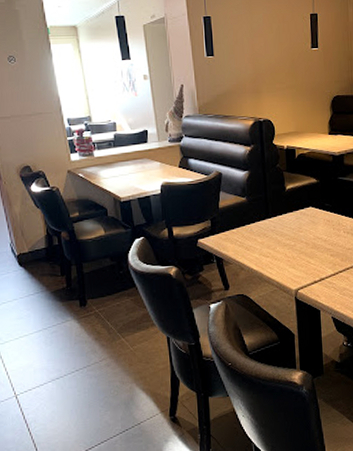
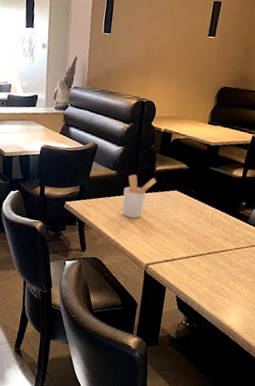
utensil holder: none [257,197,290,245] -> present [122,174,157,219]

